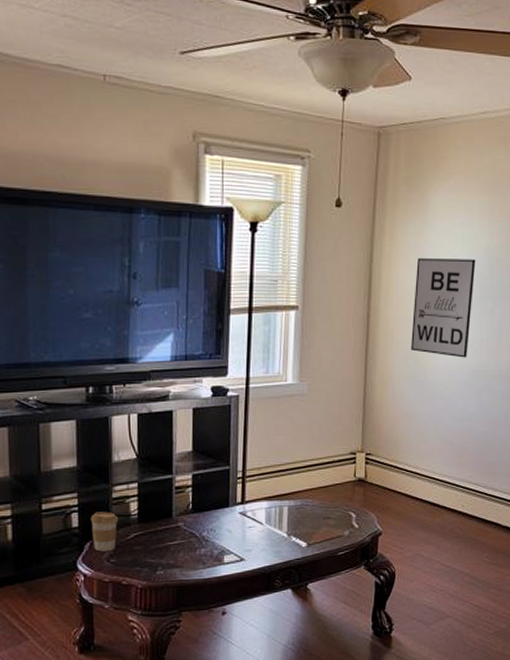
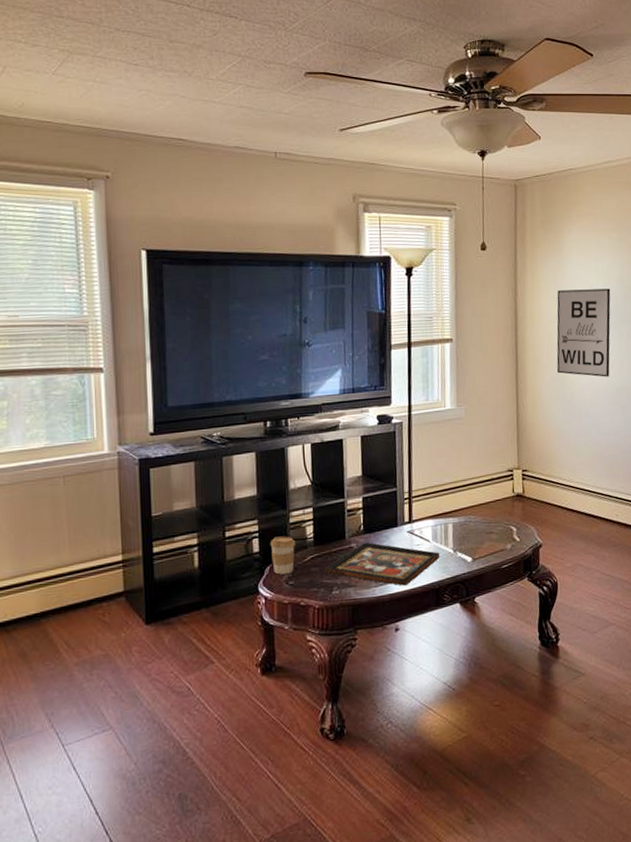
decorative tray: none [148,522,273,569] -> present [324,542,440,586]

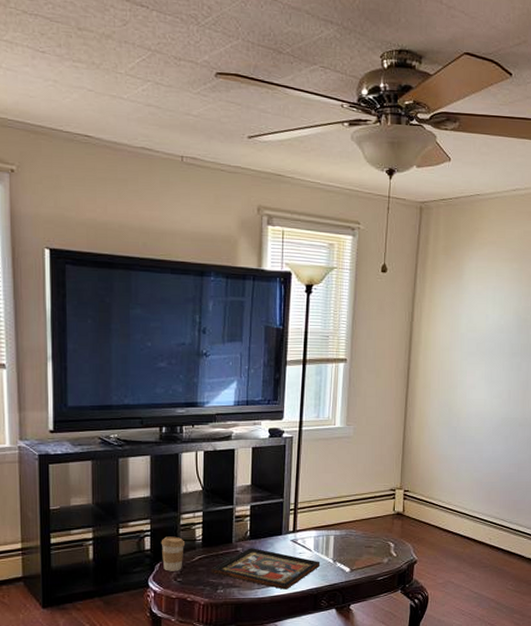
wall art: present [556,288,611,377] -> none [446,318,506,407]

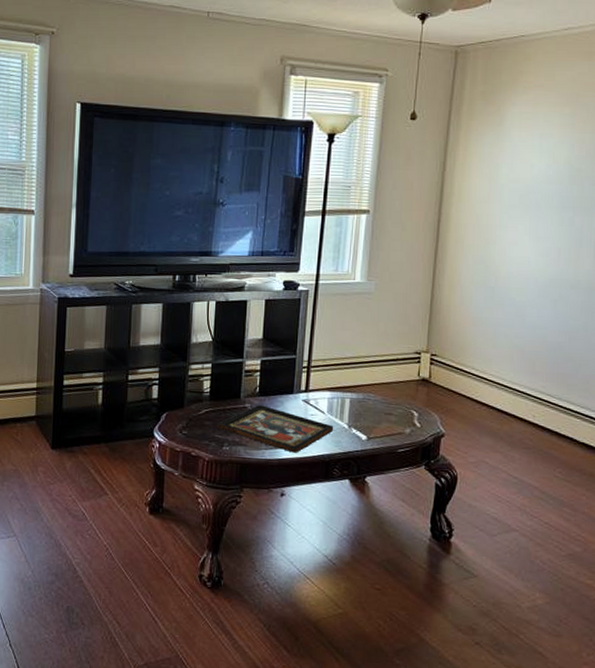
coffee cup: present [161,536,186,571] -> none [168,386,193,423]

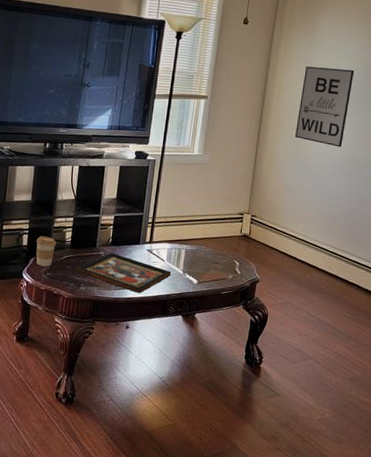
coffee cup: none [168,386,193,423] -> present [36,236,57,267]
wall art: none [482,168,555,266] -> present [295,66,355,147]

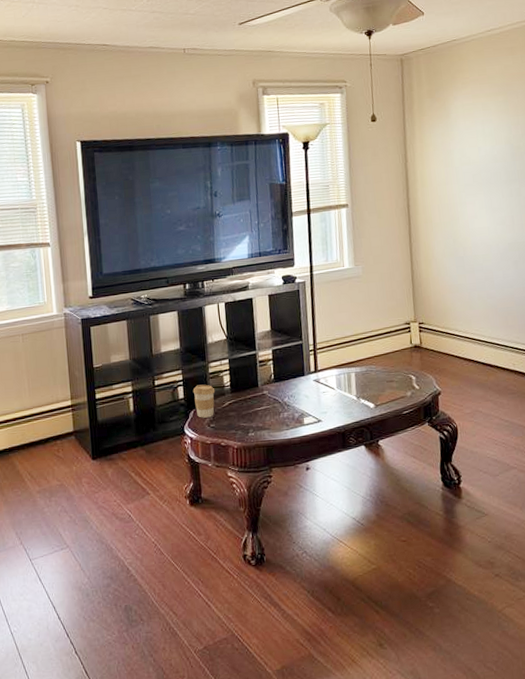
decorative tray: present [75,253,172,293] -> none [240,390,345,429]
wall art: present [295,66,355,147] -> none [446,149,501,234]

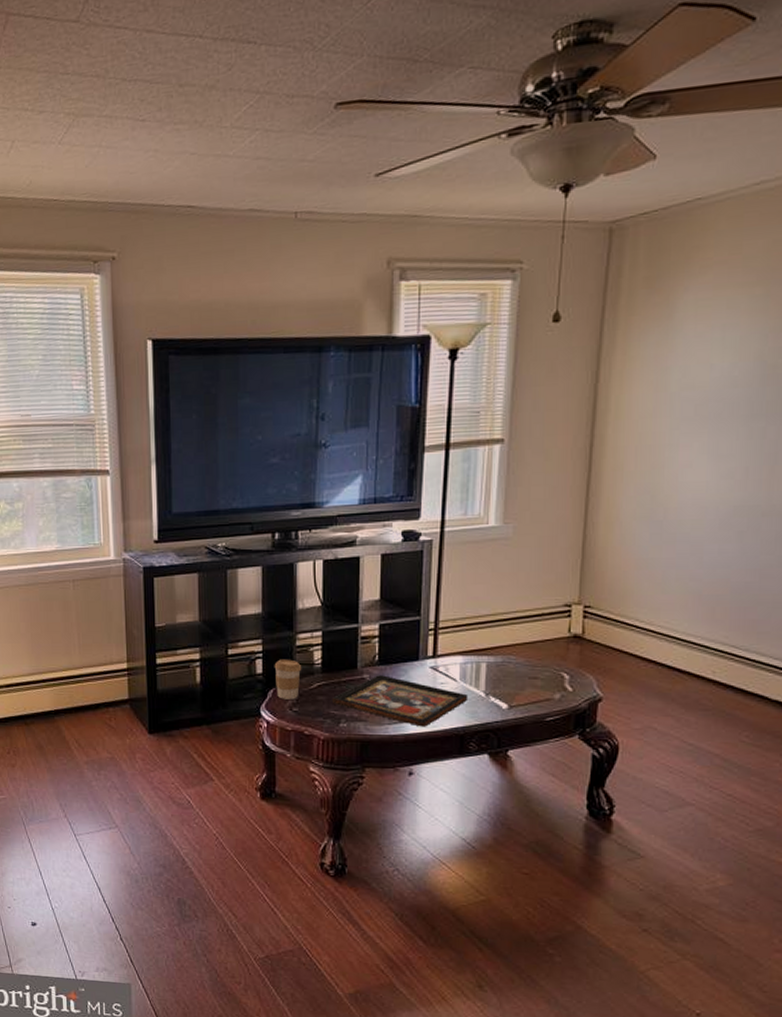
decorative tray: none [240,390,345,429] -> present [331,675,469,727]

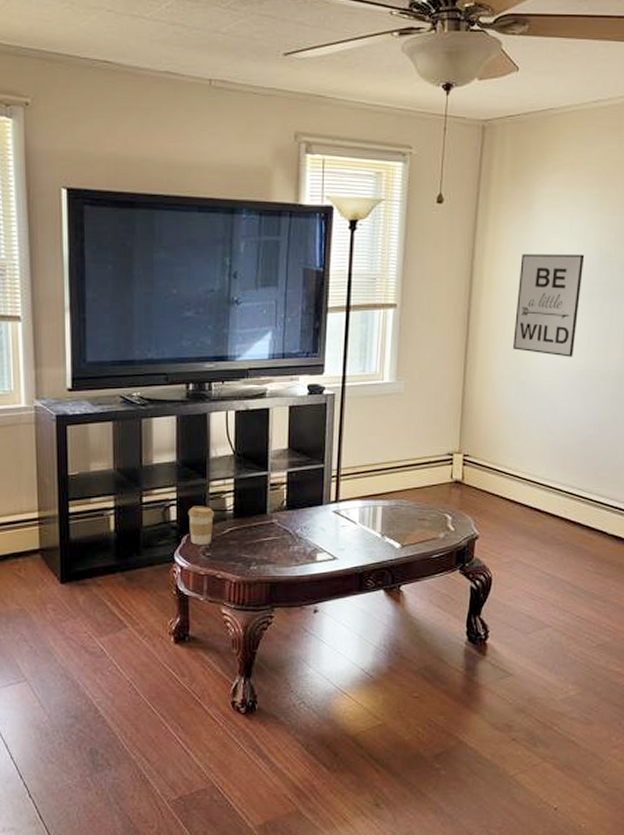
decorative tray: present [331,675,469,727] -> none [243,520,367,567]
wall art: none [647,368,742,491] -> present [513,254,585,357]

